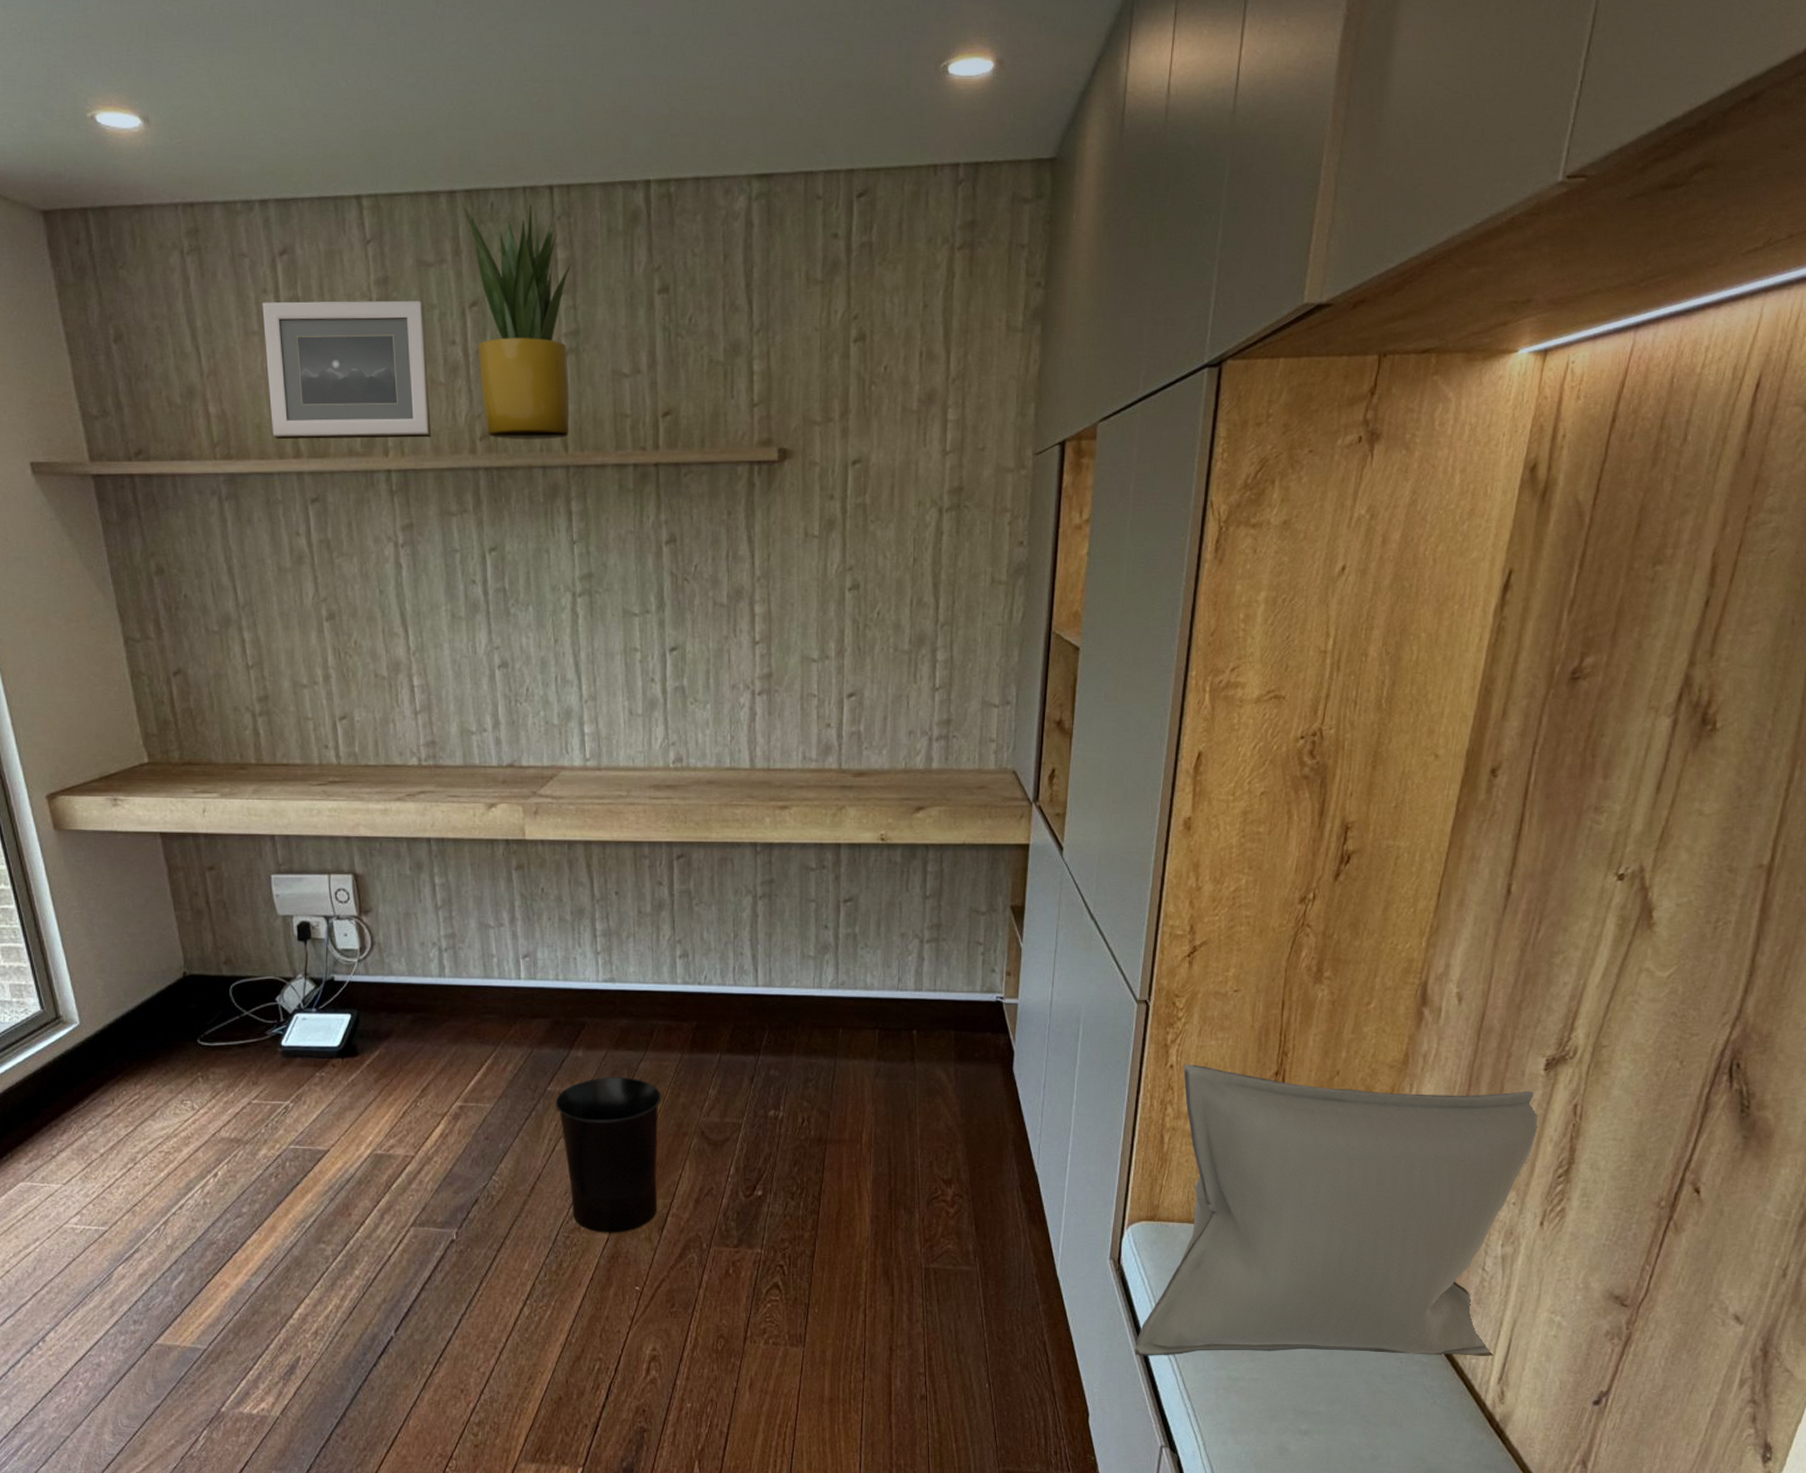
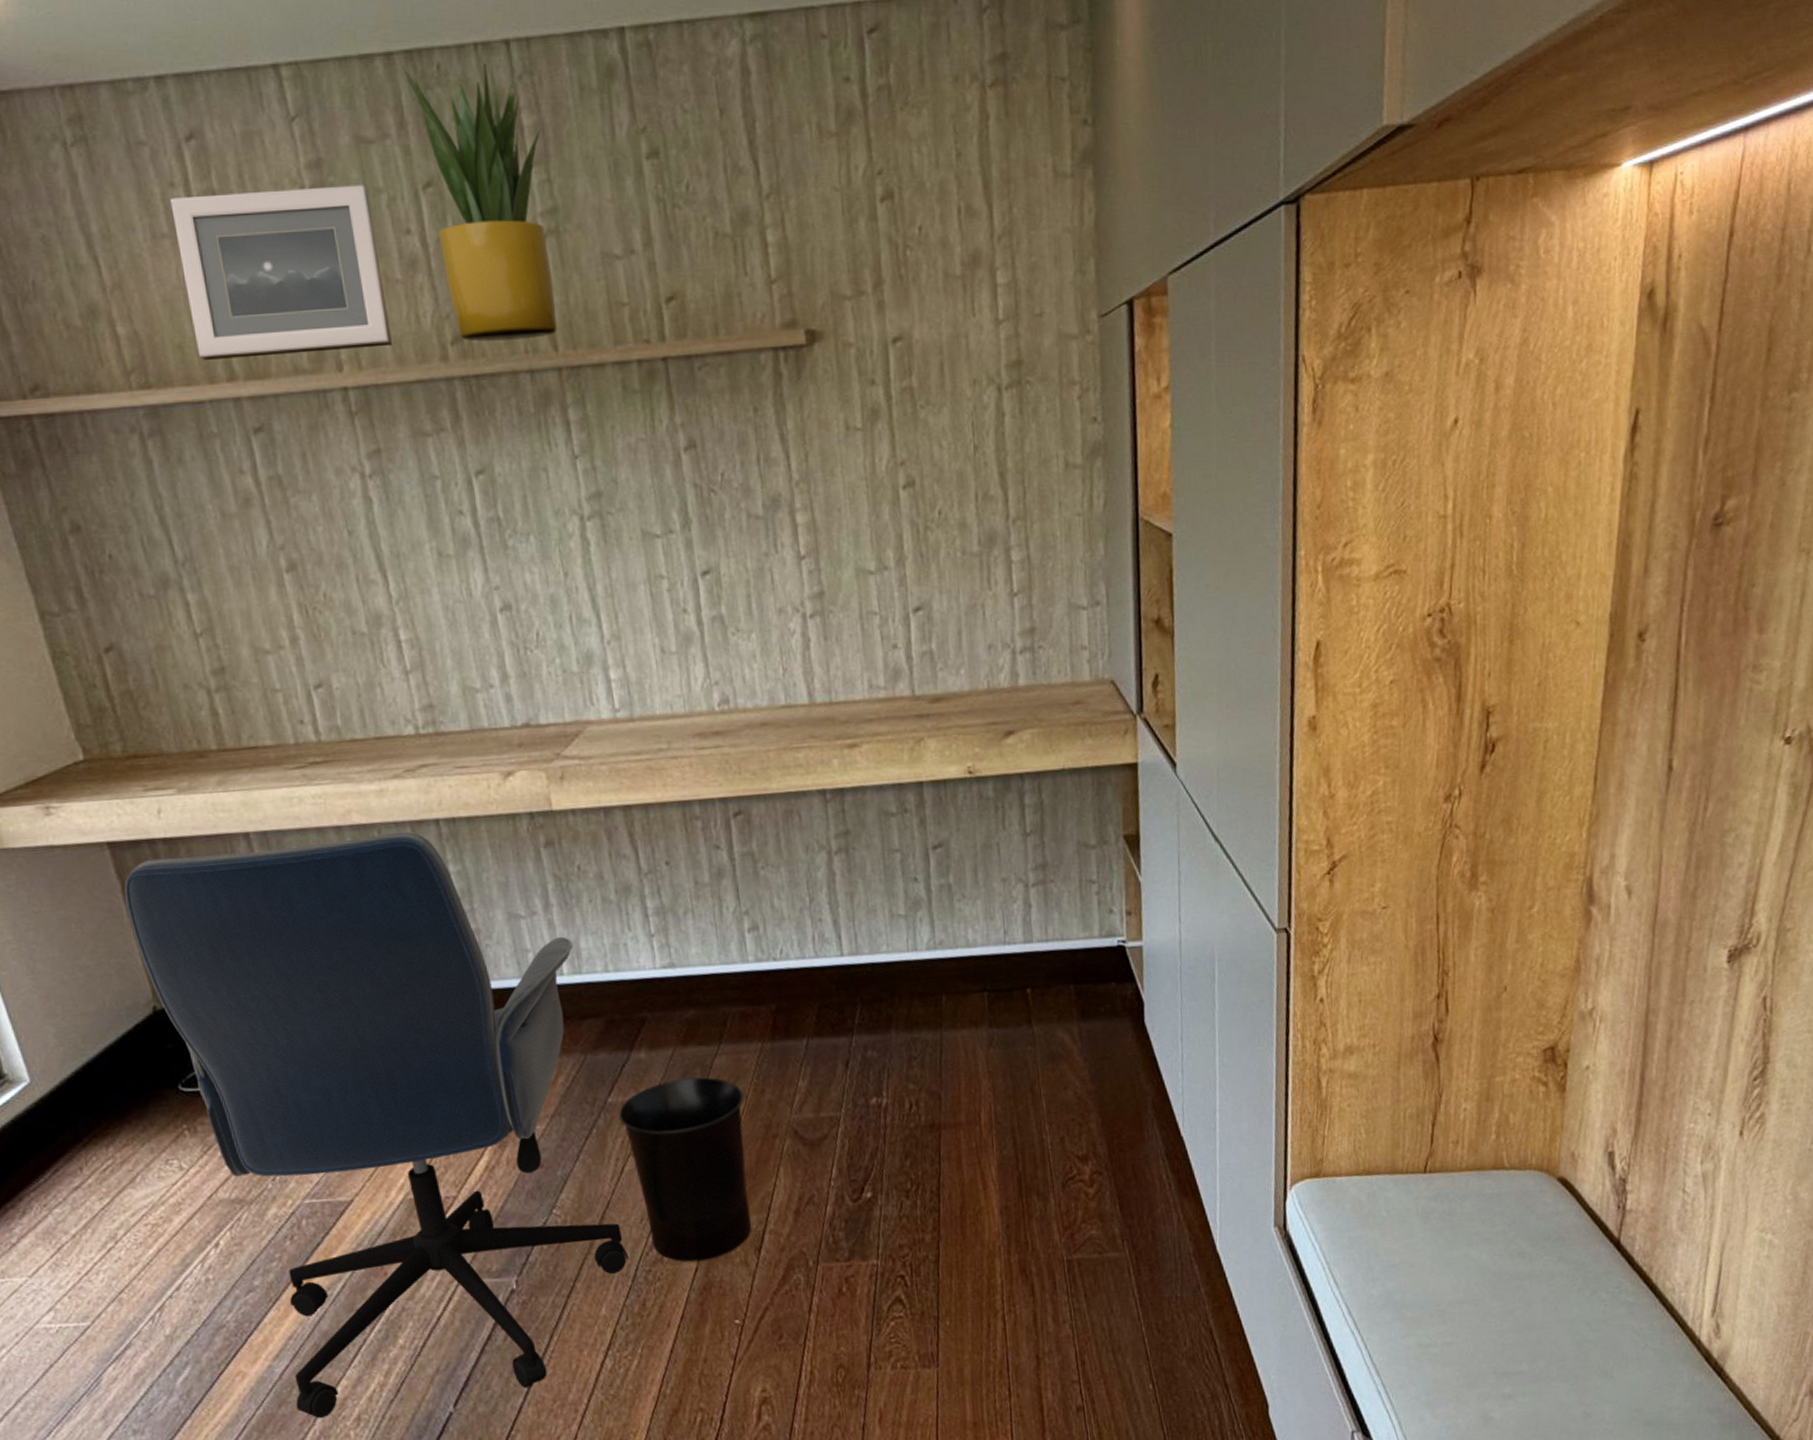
office chair: none [170,846,552,1328] -> present [124,831,629,1418]
cushion: present [1134,1064,1538,1357] -> none [1311,985,1727,1333]

